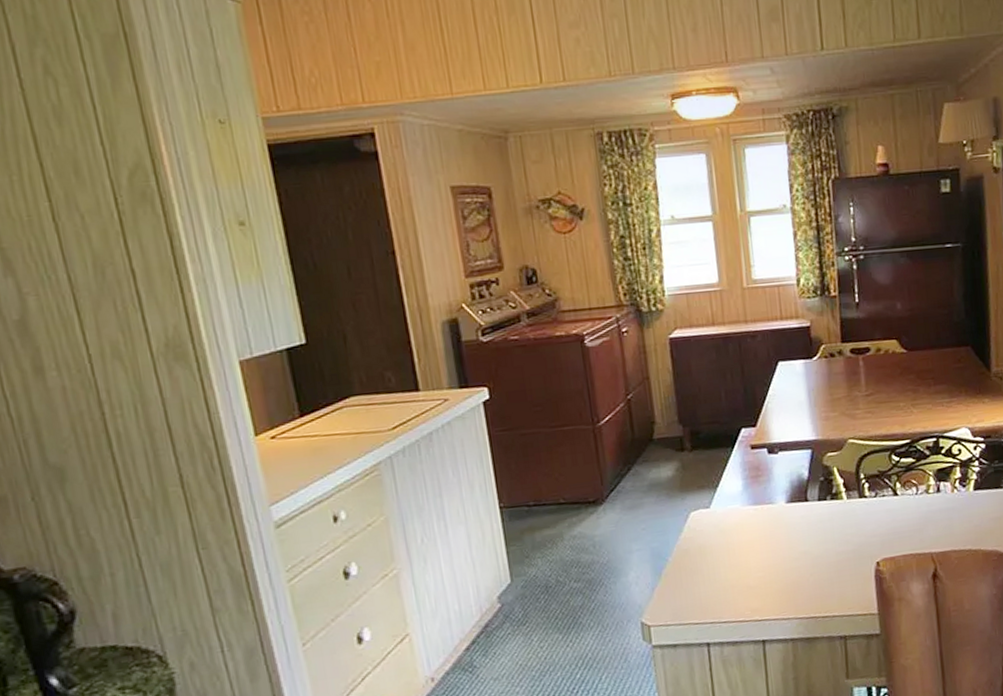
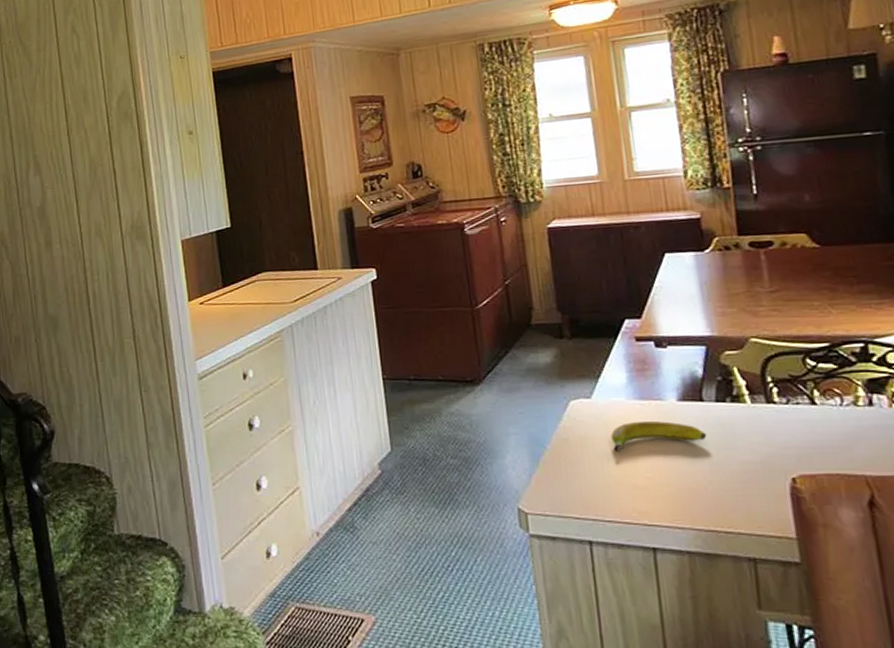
banana: none [727,523,810,556] -> present [611,420,707,451]

